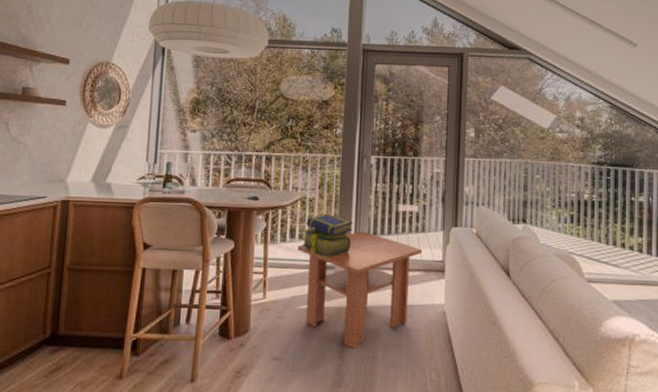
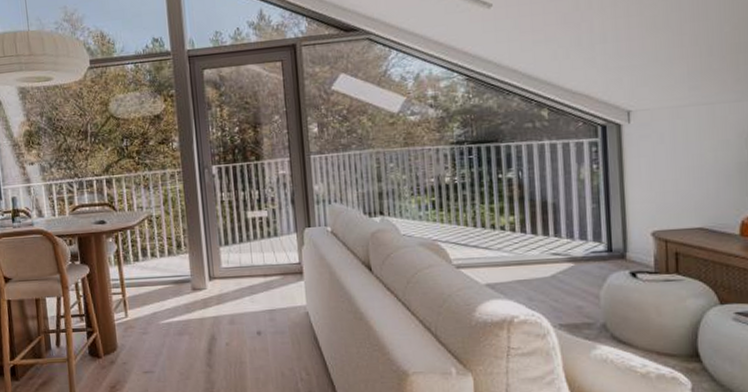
coffee table: present [297,231,423,348] -> none [151,242,278,356]
stack of books: present [301,212,353,259] -> none [154,228,204,273]

